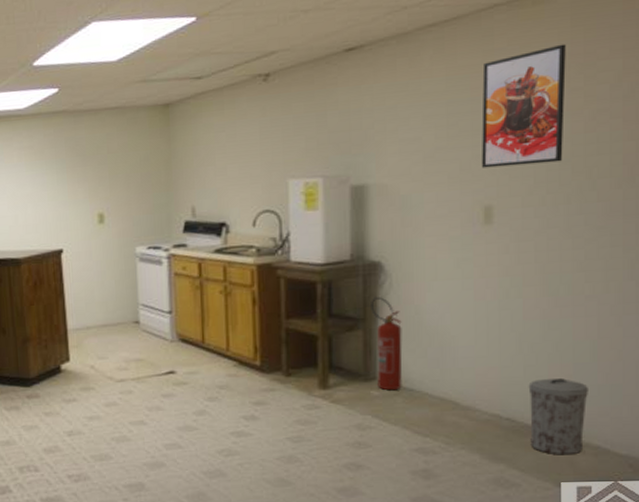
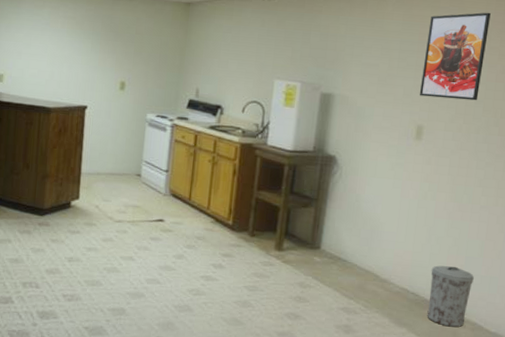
fire extinguisher: present [371,297,403,391] -> none [320,183,345,259]

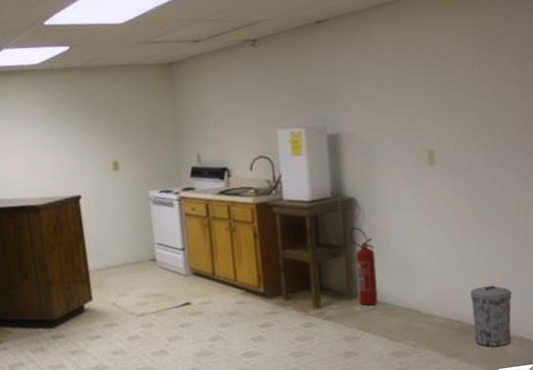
fire extinguisher: none [320,183,345,259] -> present [349,227,378,306]
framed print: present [420,12,491,101] -> none [419,24,480,120]

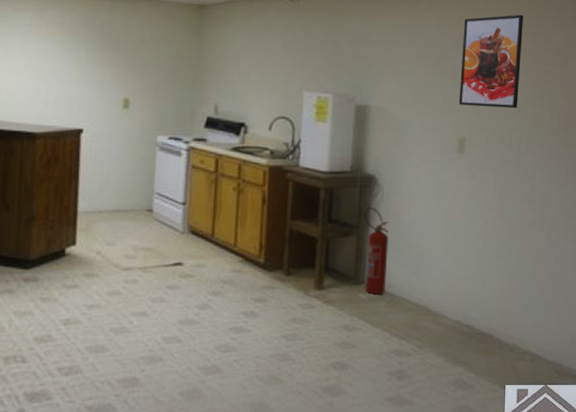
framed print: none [419,24,480,120] -> present [459,14,523,109]
trash can: present [470,286,512,347] -> none [484,292,529,361]

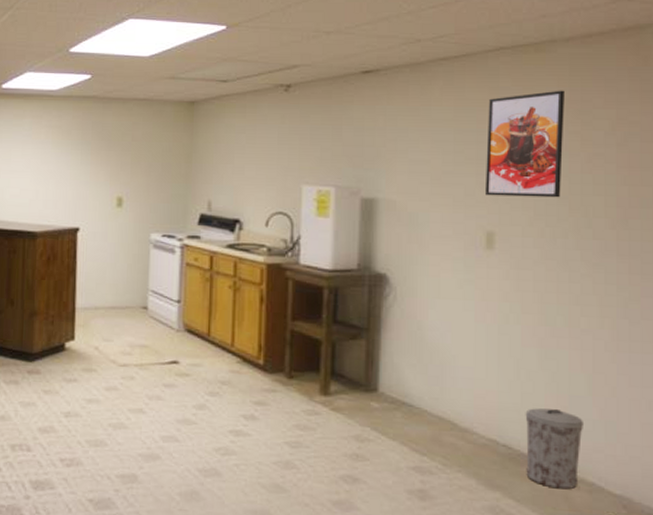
fire extinguisher: present [364,207,389,295] -> none [375,308,404,405]
trash can: none [484,292,529,361] -> present [525,408,583,490]

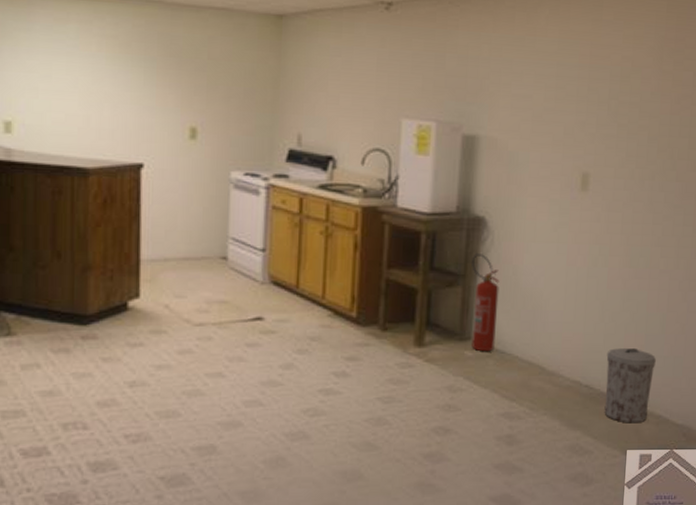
fire extinguisher: none [375,308,404,405] -> present [471,253,500,352]
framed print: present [486,90,564,198] -> none [583,26,661,139]

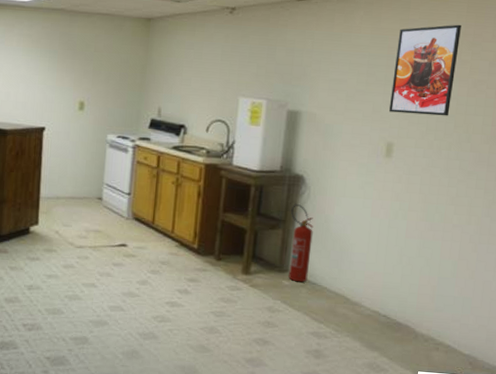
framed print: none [583,26,661,139] -> present [389,24,461,116]
trash can: present [604,348,656,424] -> none [399,287,447,350]

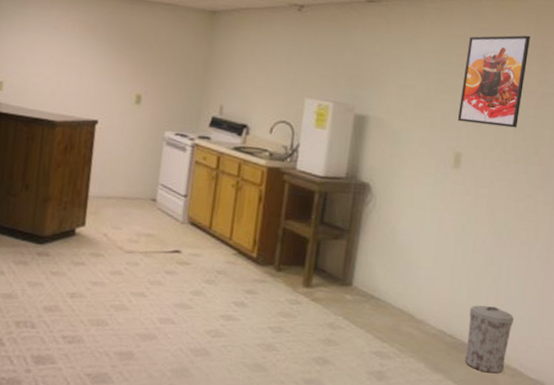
fire extinguisher: present [288,204,314,283] -> none [351,213,379,298]
trash can: none [399,287,447,350] -> present [465,305,514,374]

